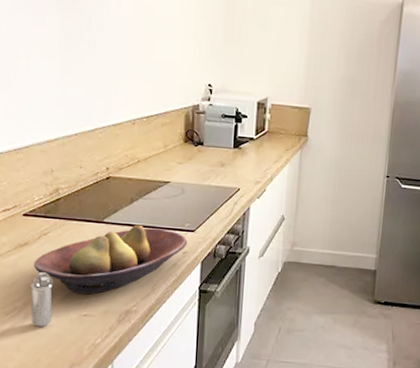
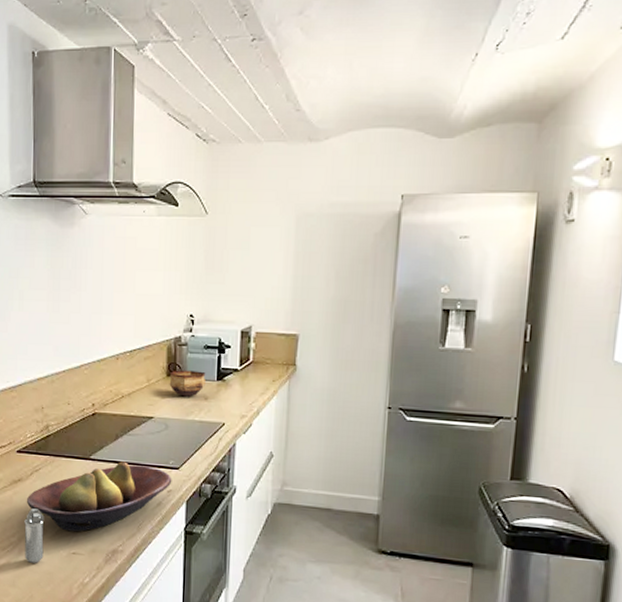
bowl: none [186,137,223,163] -> present [169,370,206,397]

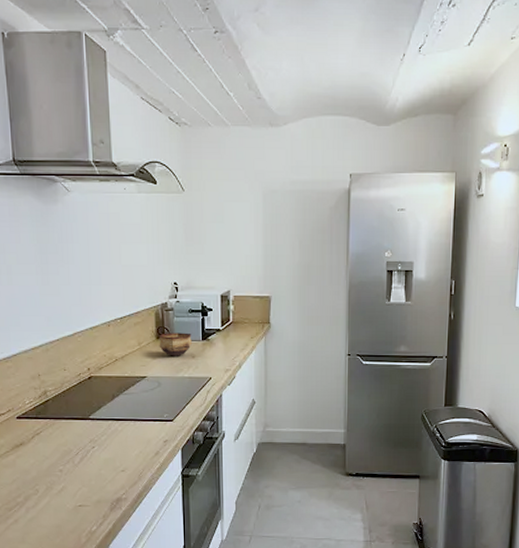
shaker: present [24,508,45,563] -> none [29,469,51,519]
fruit bowl: present [26,461,172,532] -> none [29,418,168,487]

